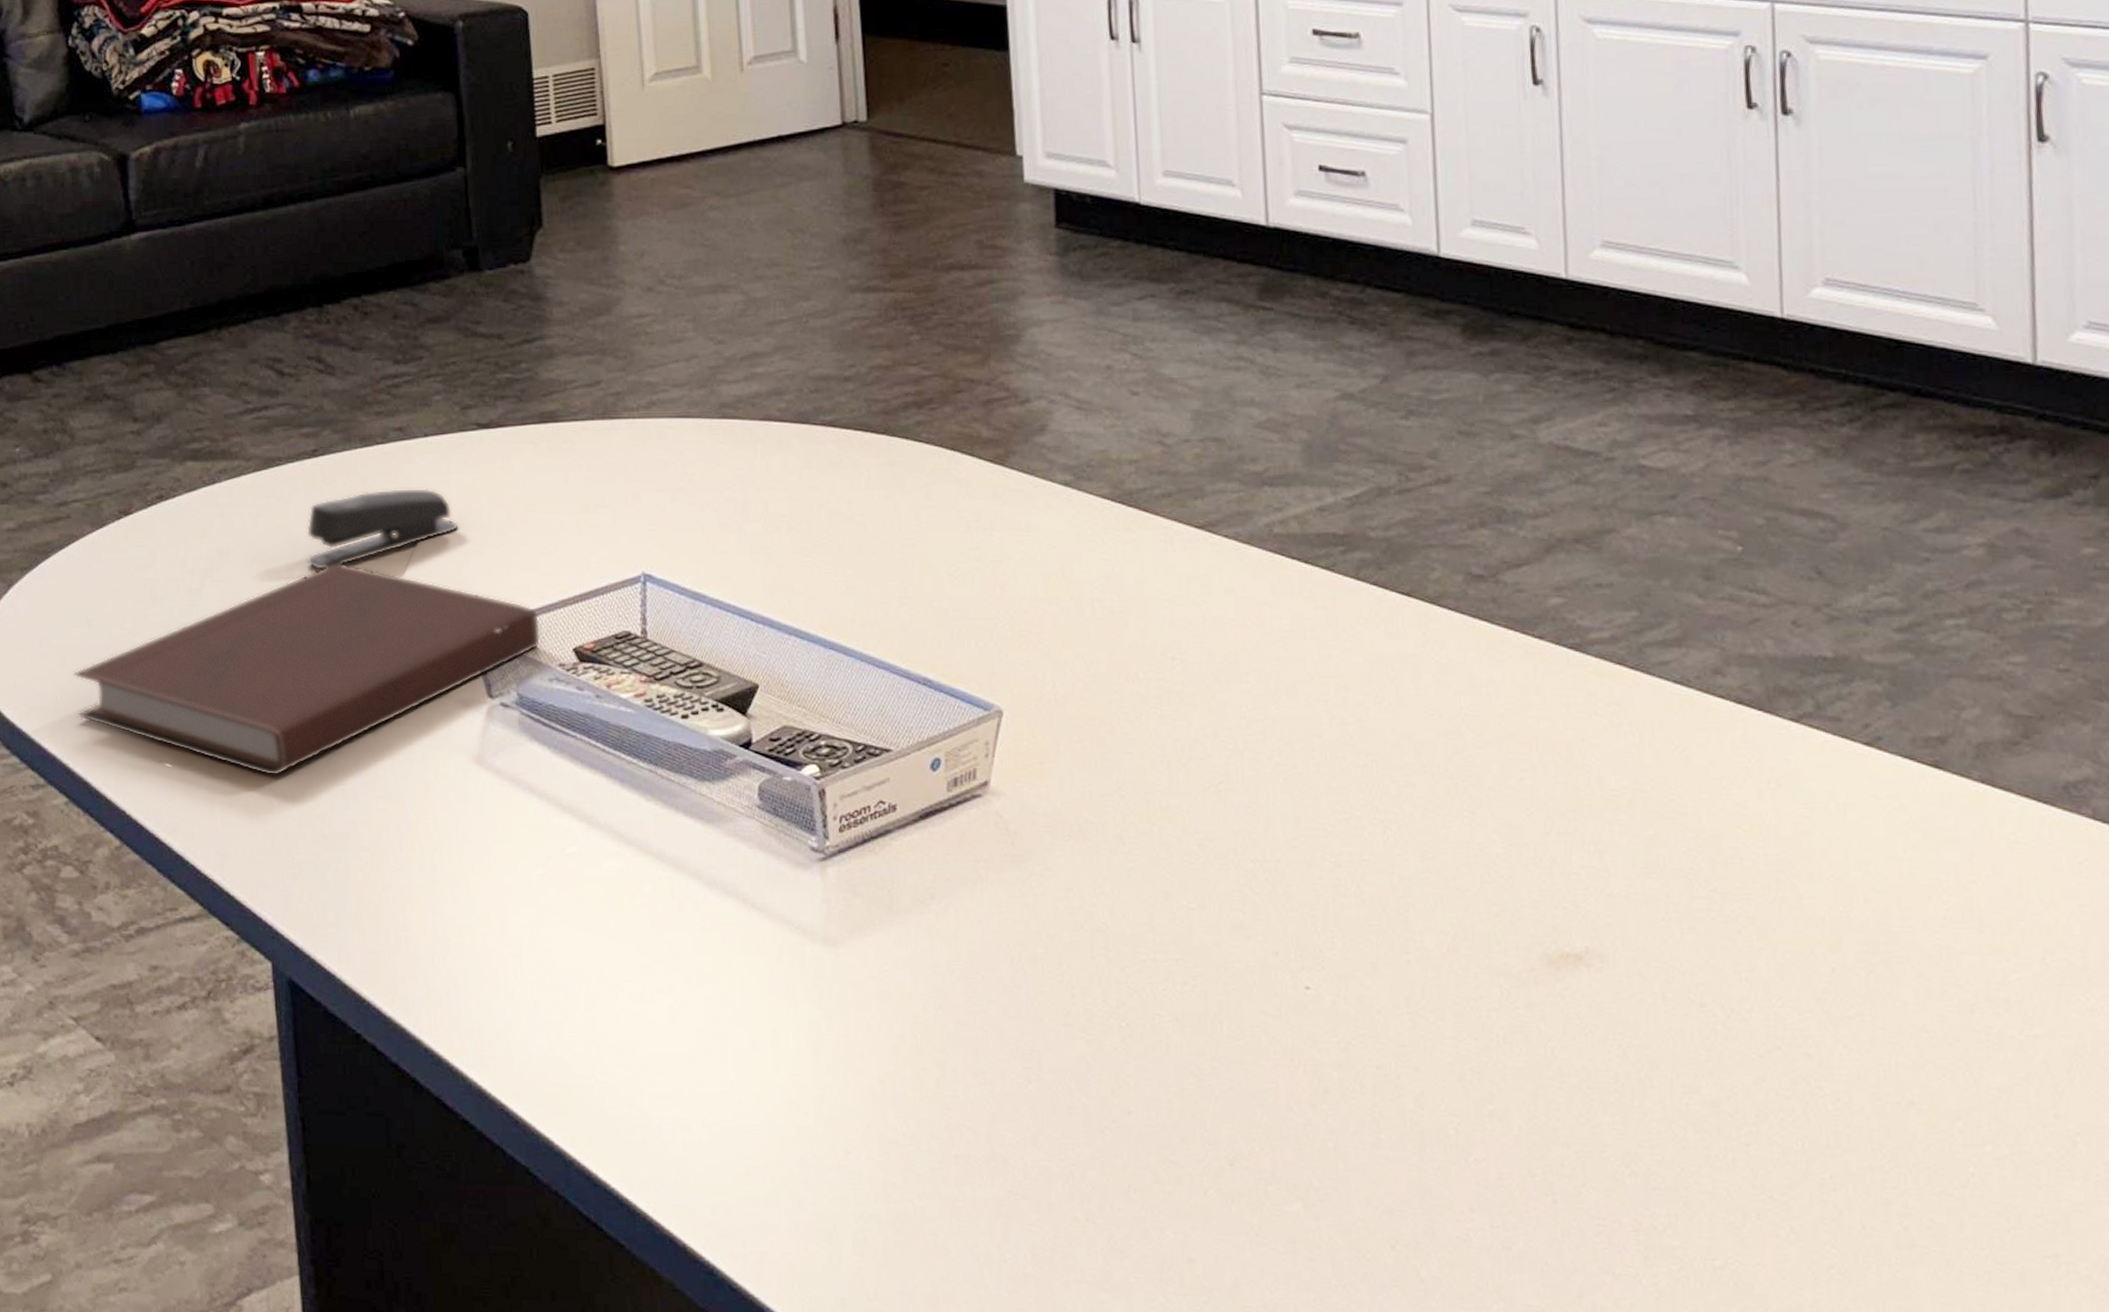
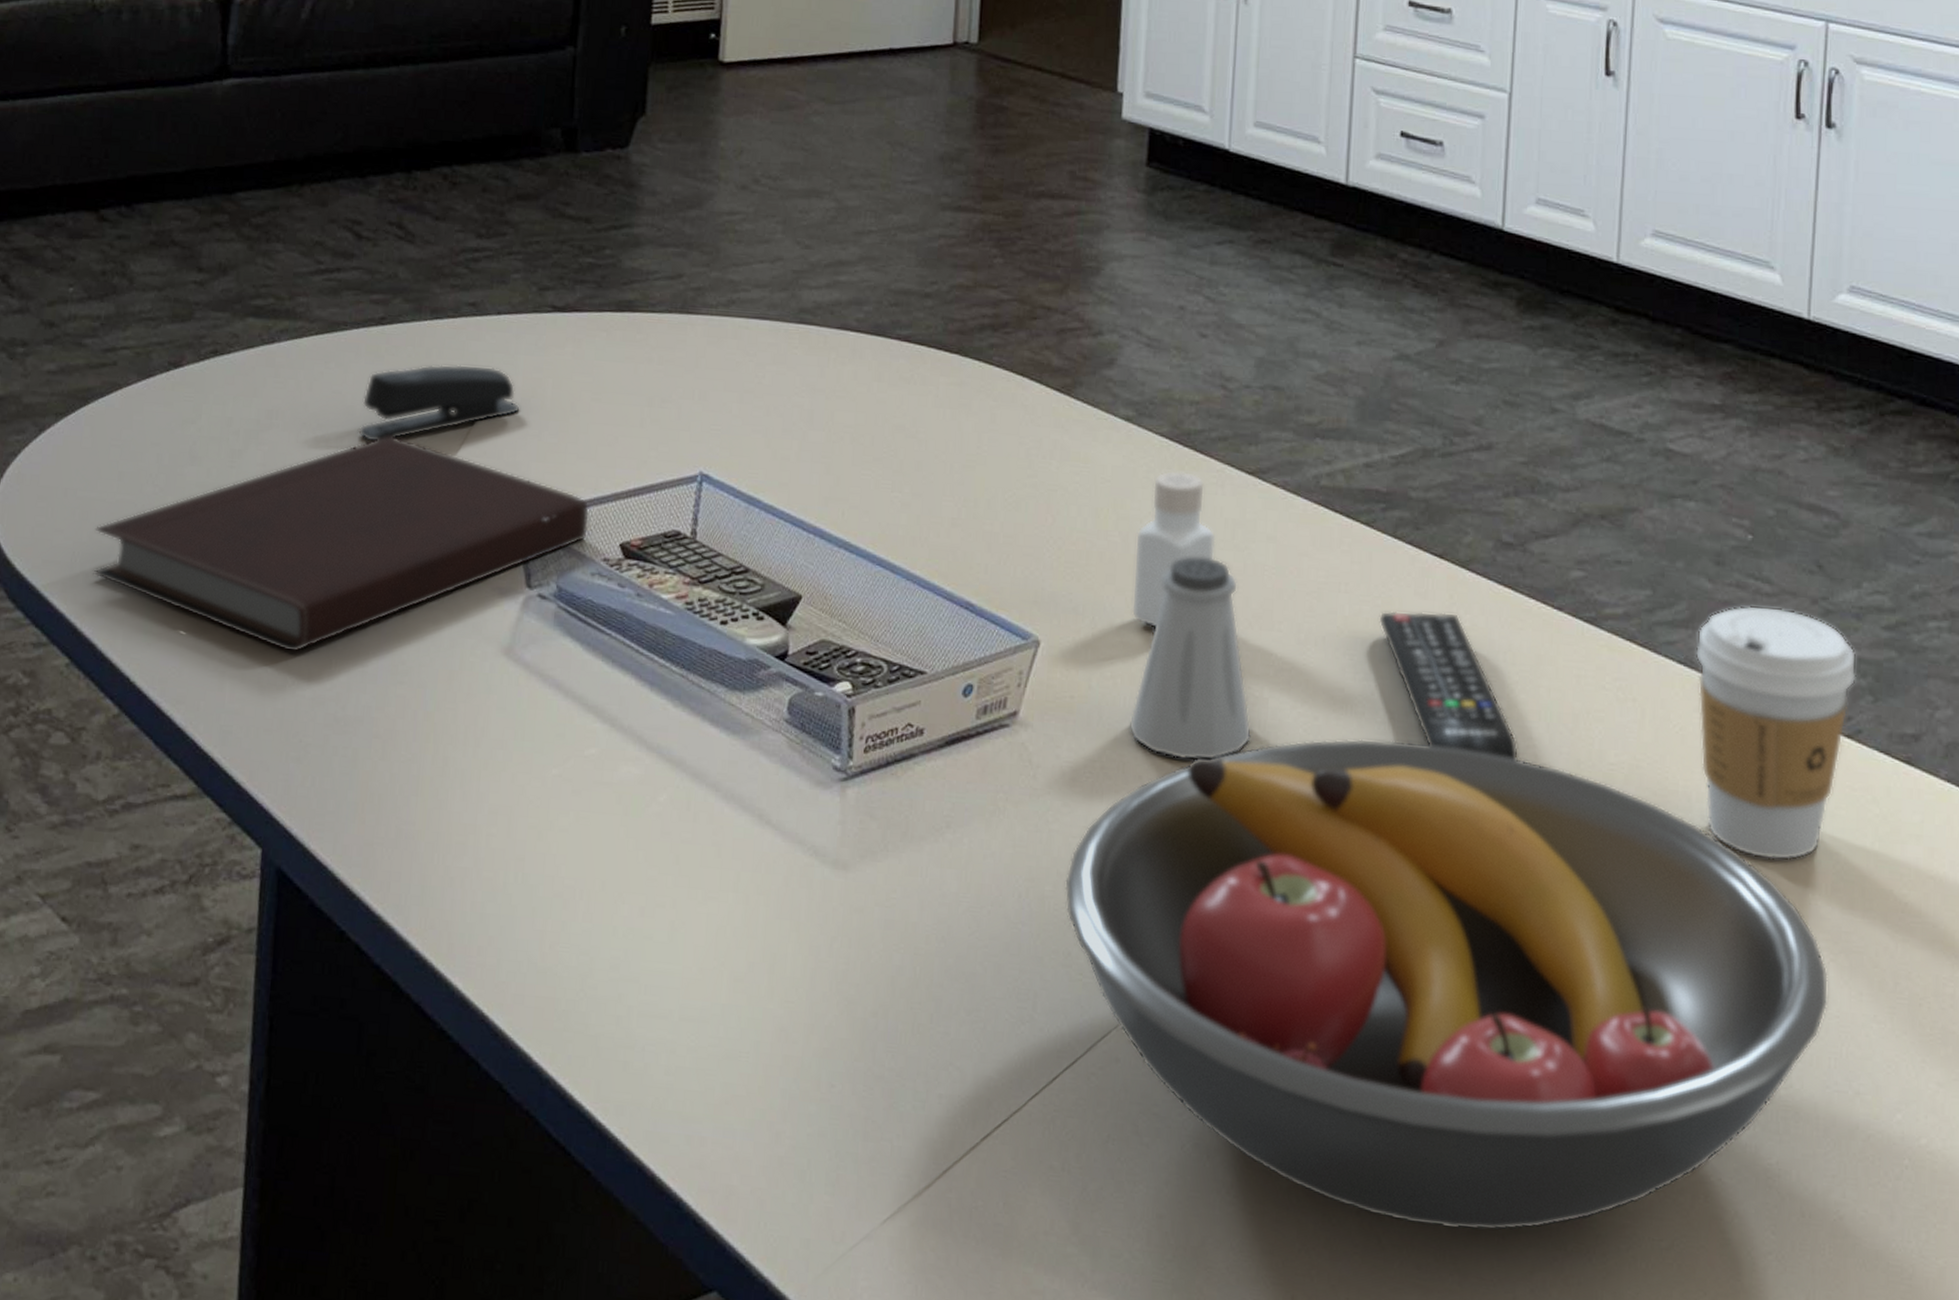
fruit bowl: none [1056,781,1872,1260] -> present [1064,739,1829,1232]
pepper shaker: none [1088,531,1172,690] -> present [1131,470,1216,628]
saltshaker: none [1102,615,1231,817] -> present [1129,556,1252,761]
remote control: none [1350,651,1513,793] -> present [1379,611,1519,760]
coffee cup: none [1691,618,1871,875] -> present [1695,605,1857,861]

